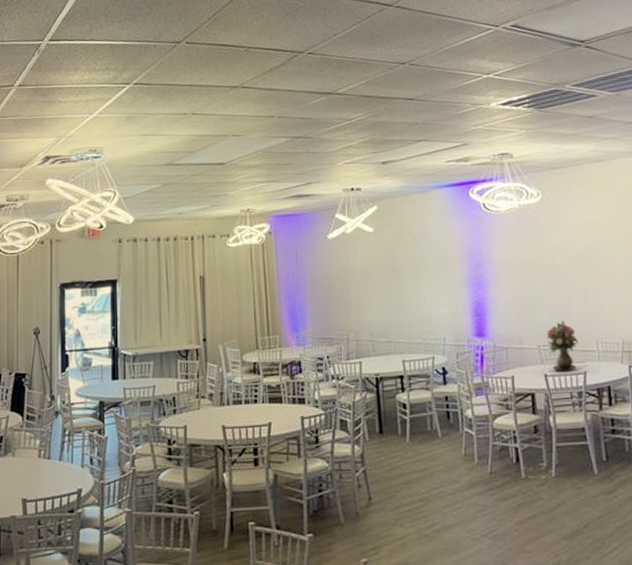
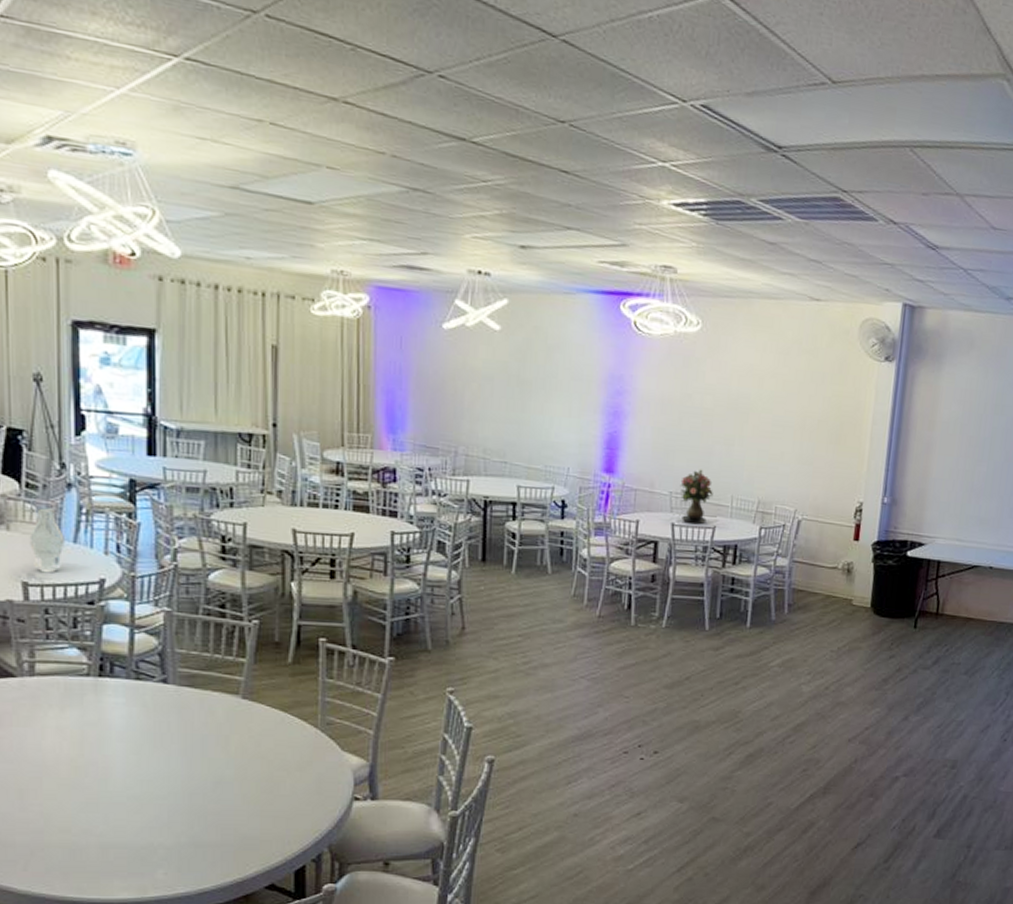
vase: none [28,434,53,489] -> present [29,508,64,574]

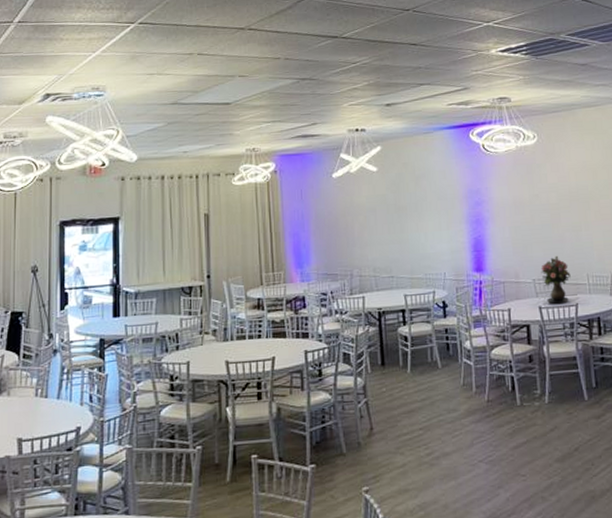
vase: present [29,508,64,574] -> none [24,372,50,429]

